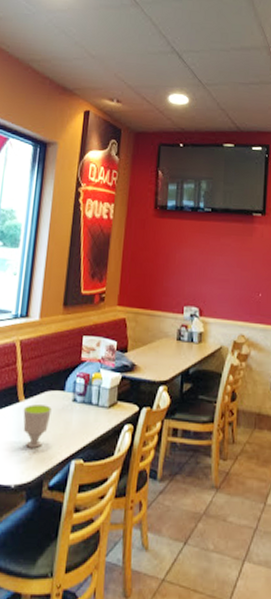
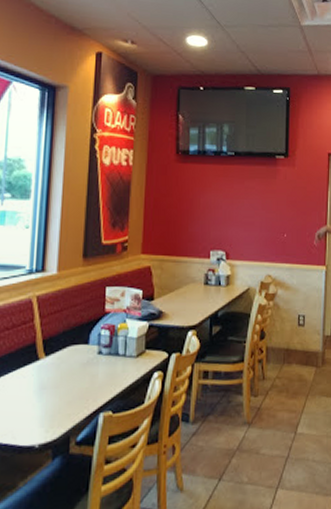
cup: present [23,404,52,448] -> none [44,360,76,405]

